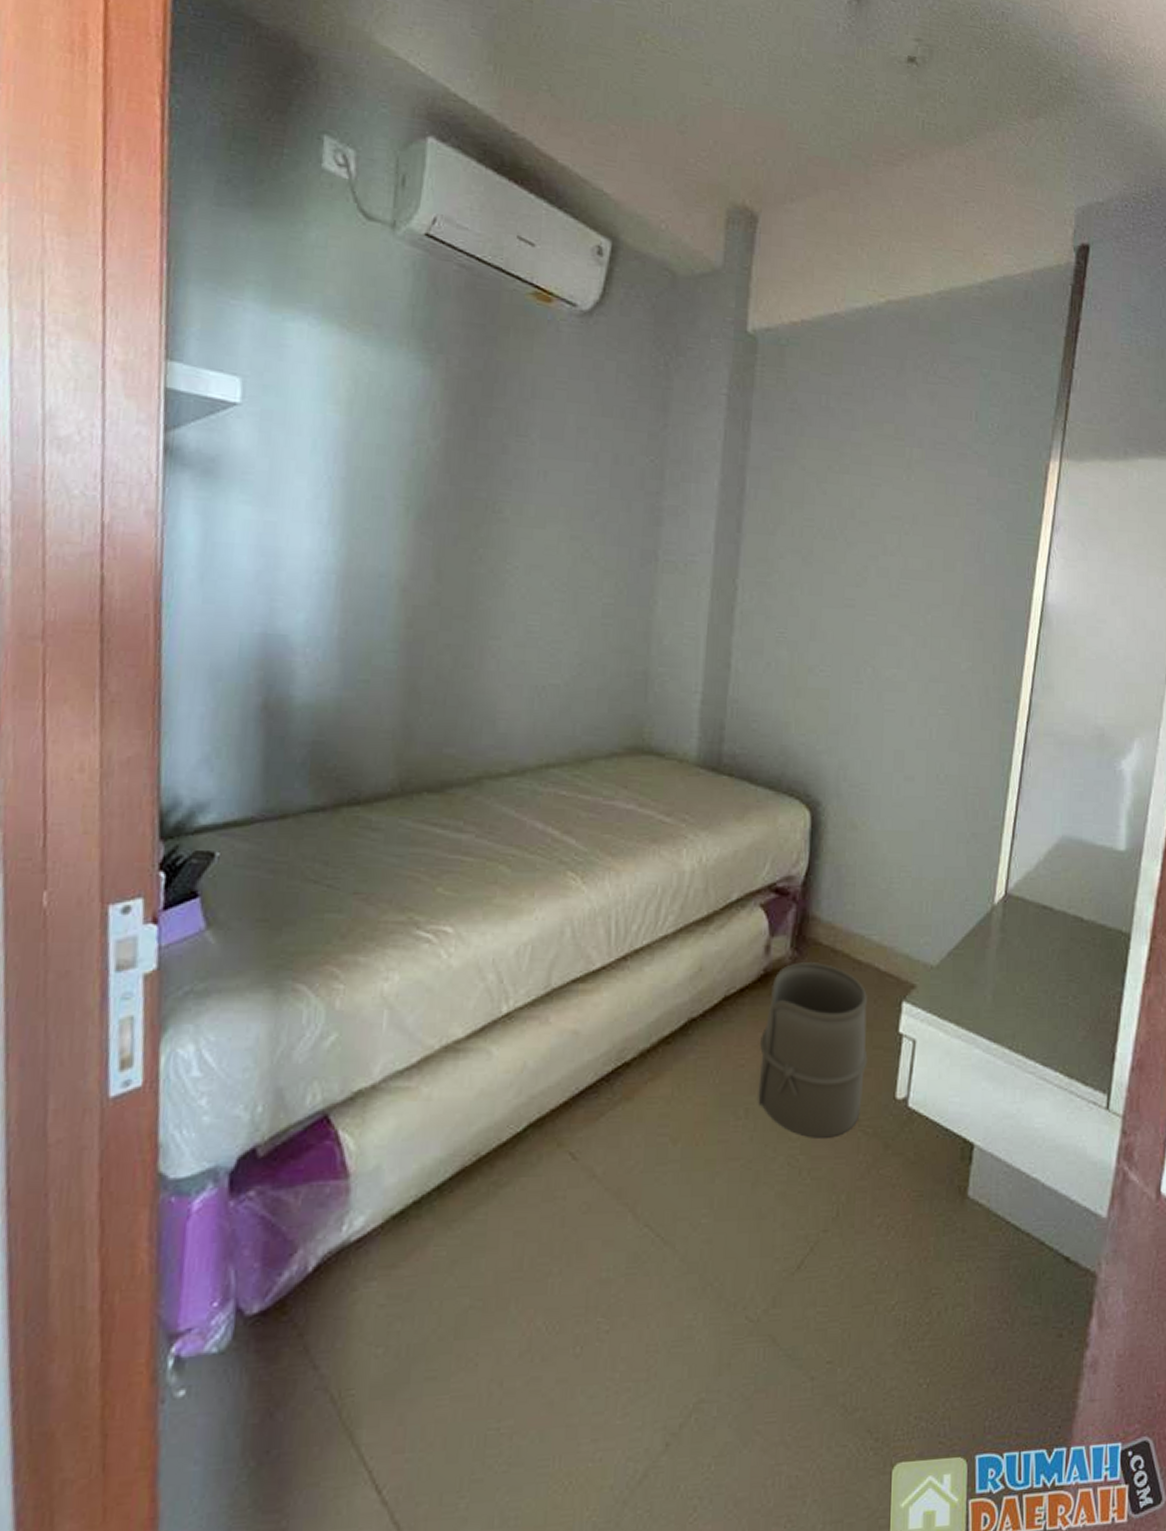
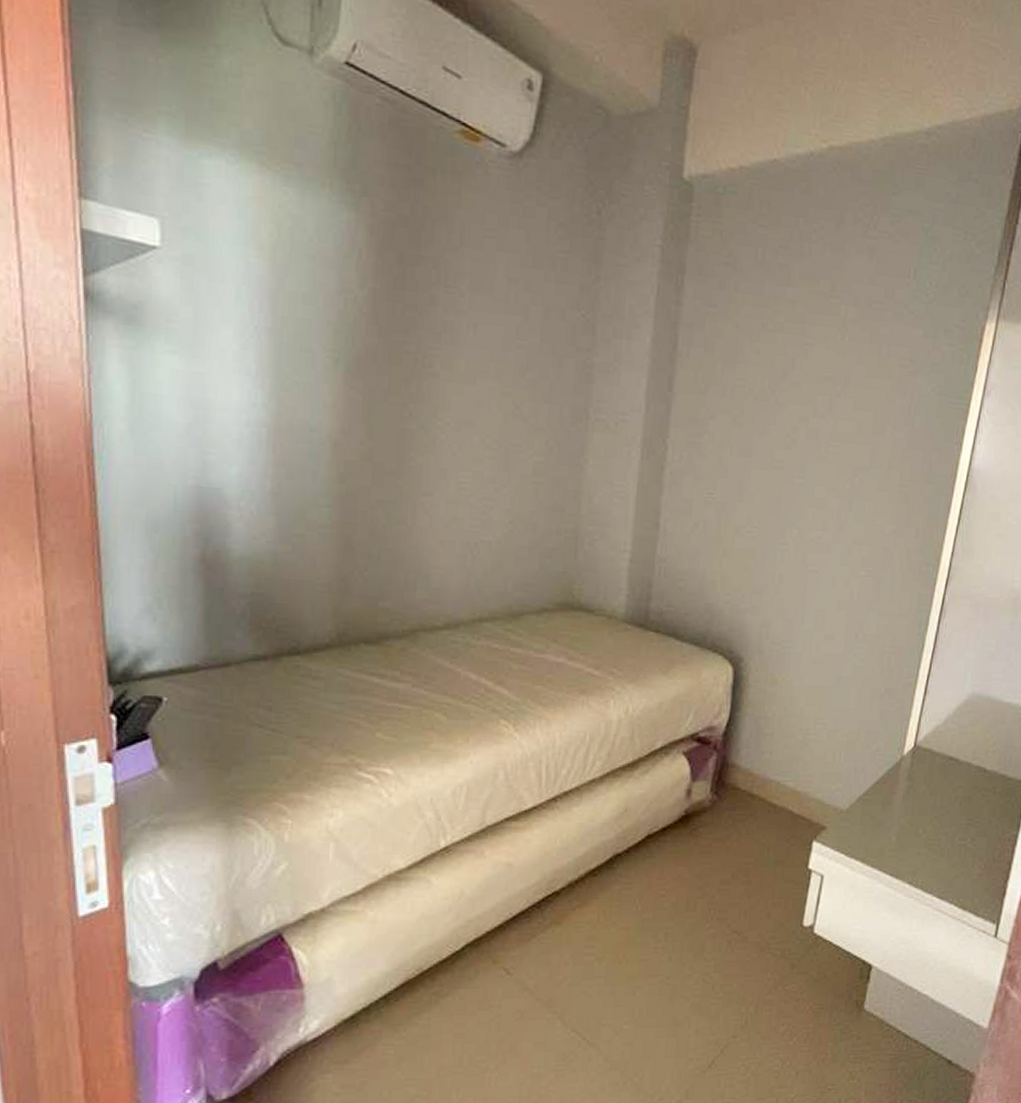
trash bin: present [758,961,868,1138] -> none [677,804,781,959]

